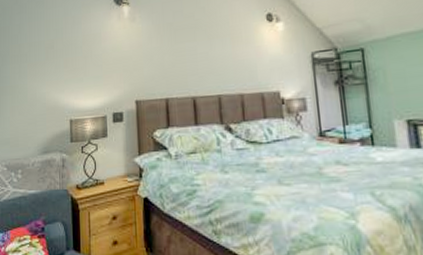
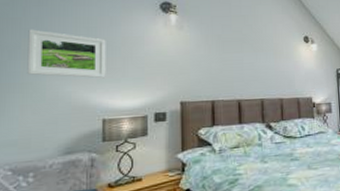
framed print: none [14,35,71,79] -> present [27,29,106,79]

